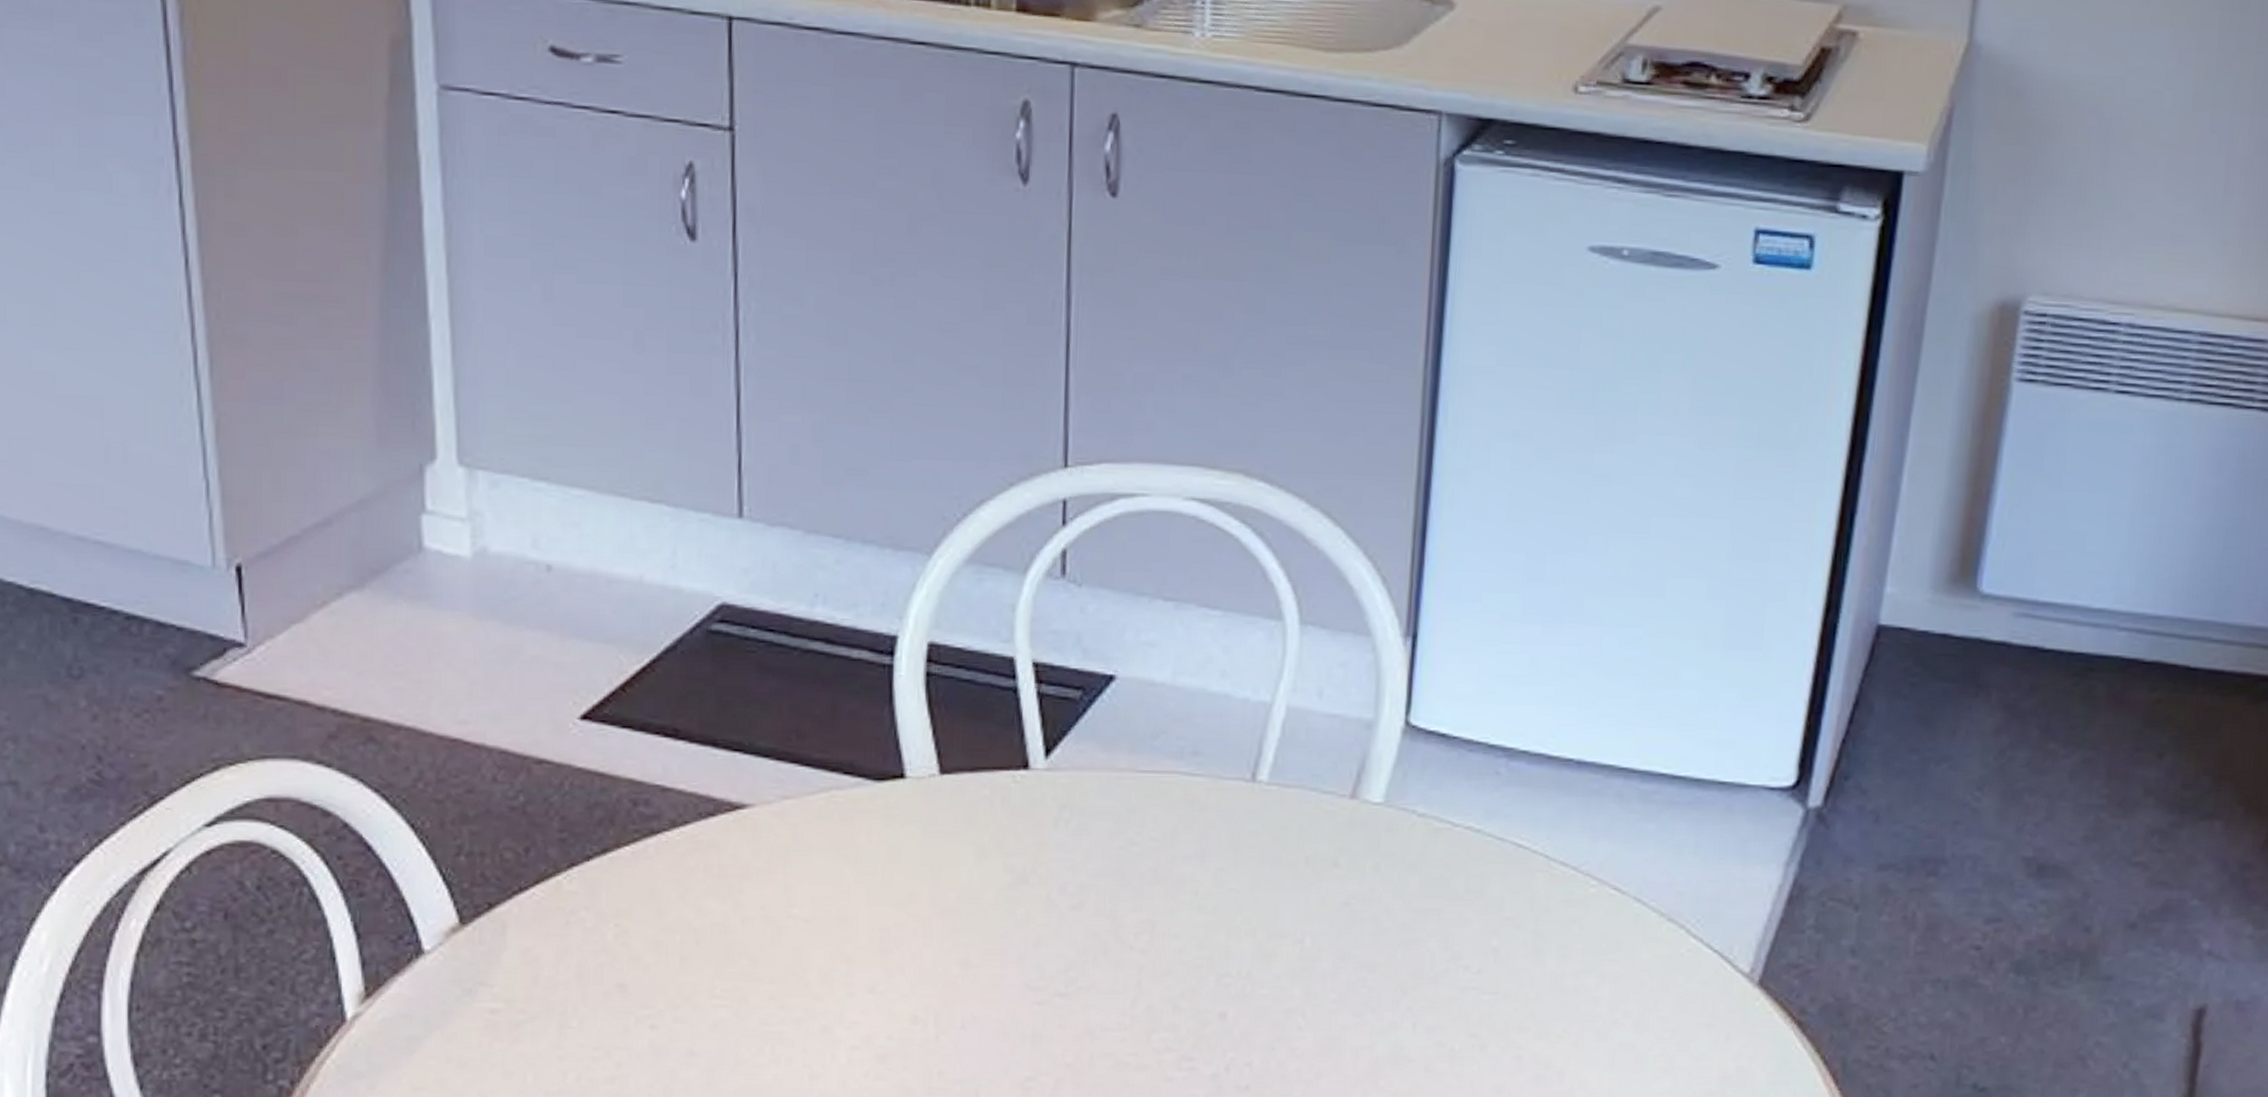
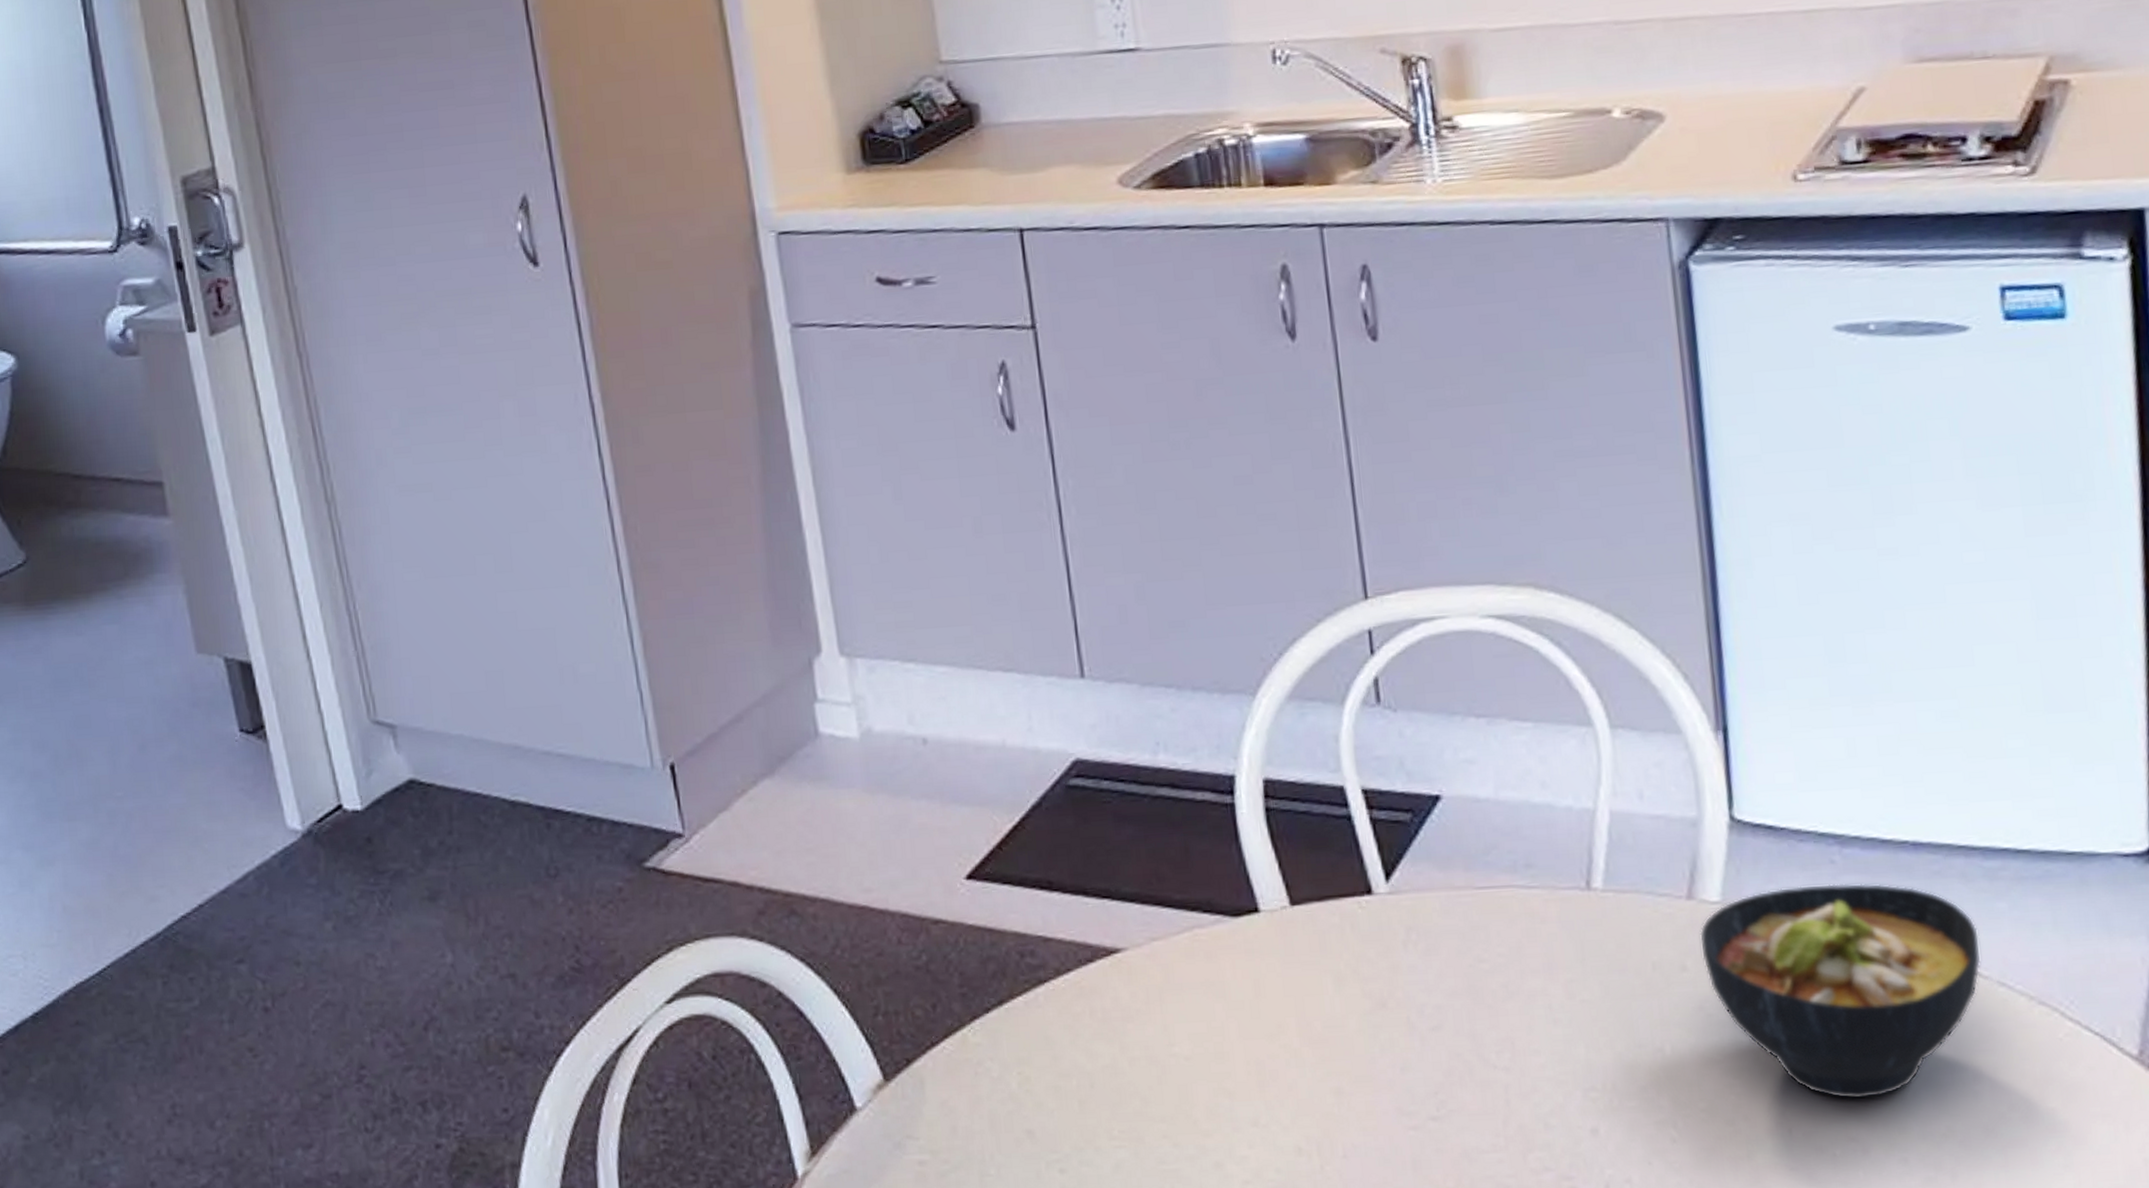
bowl: none [1355,794,1625,999] -> present [1699,883,1981,1100]

